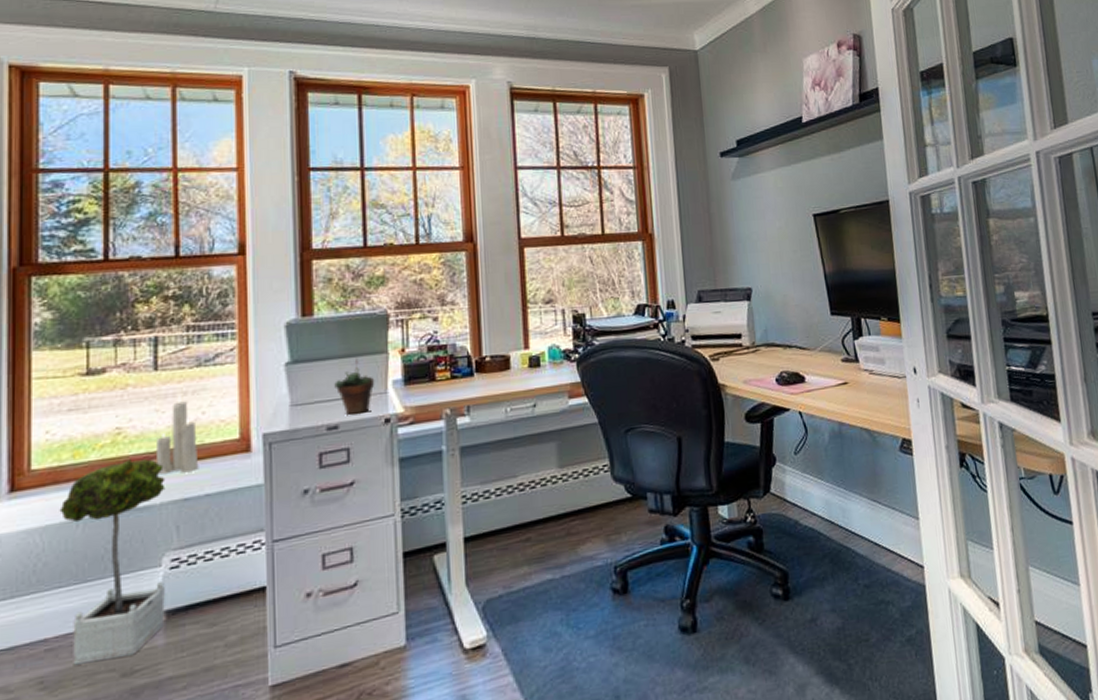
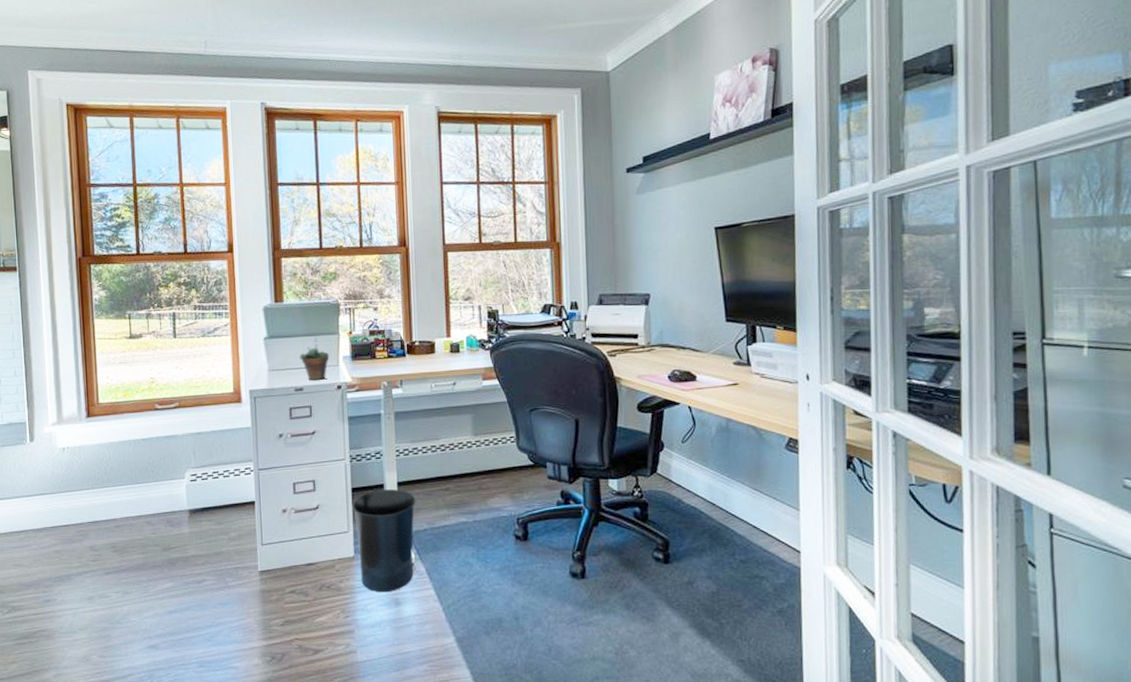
potted tree: present [59,458,166,665] -> none [118,400,189,538]
candle: present [155,395,199,476] -> none [177,357,207,415]
waste bin: none [403,547,489,690] -> present [352,489,416,591]

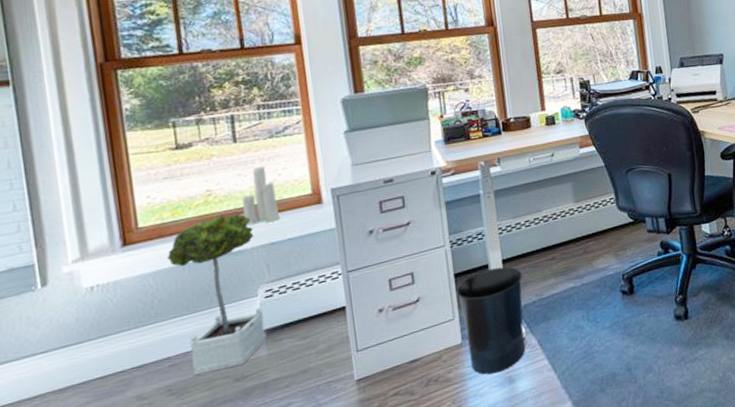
potted tree: none [118,400,189,538] -> present [167,213,266,376]
candle: none [177,357,207,415] -> present [242,162,281,227]
succulent plant: present [300,336,330,381] -> none [387,124,421,171]

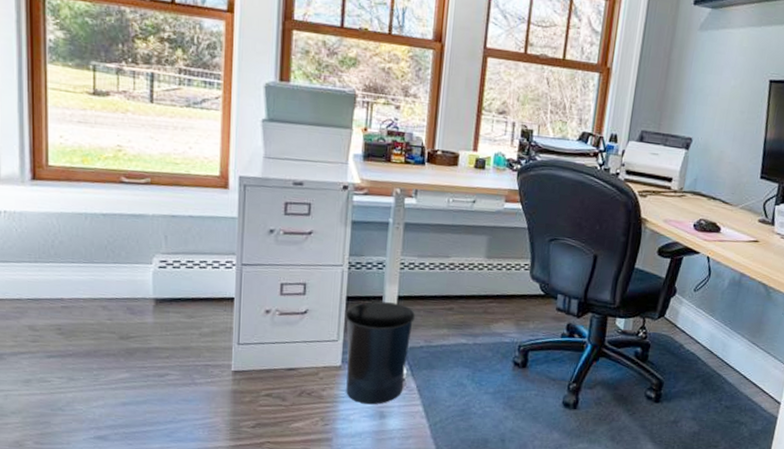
potted tree: present [167,213,266,376] -> none [72,172,157,325]
candle: present [242,162,281,227] -> none [149,129,185,195]

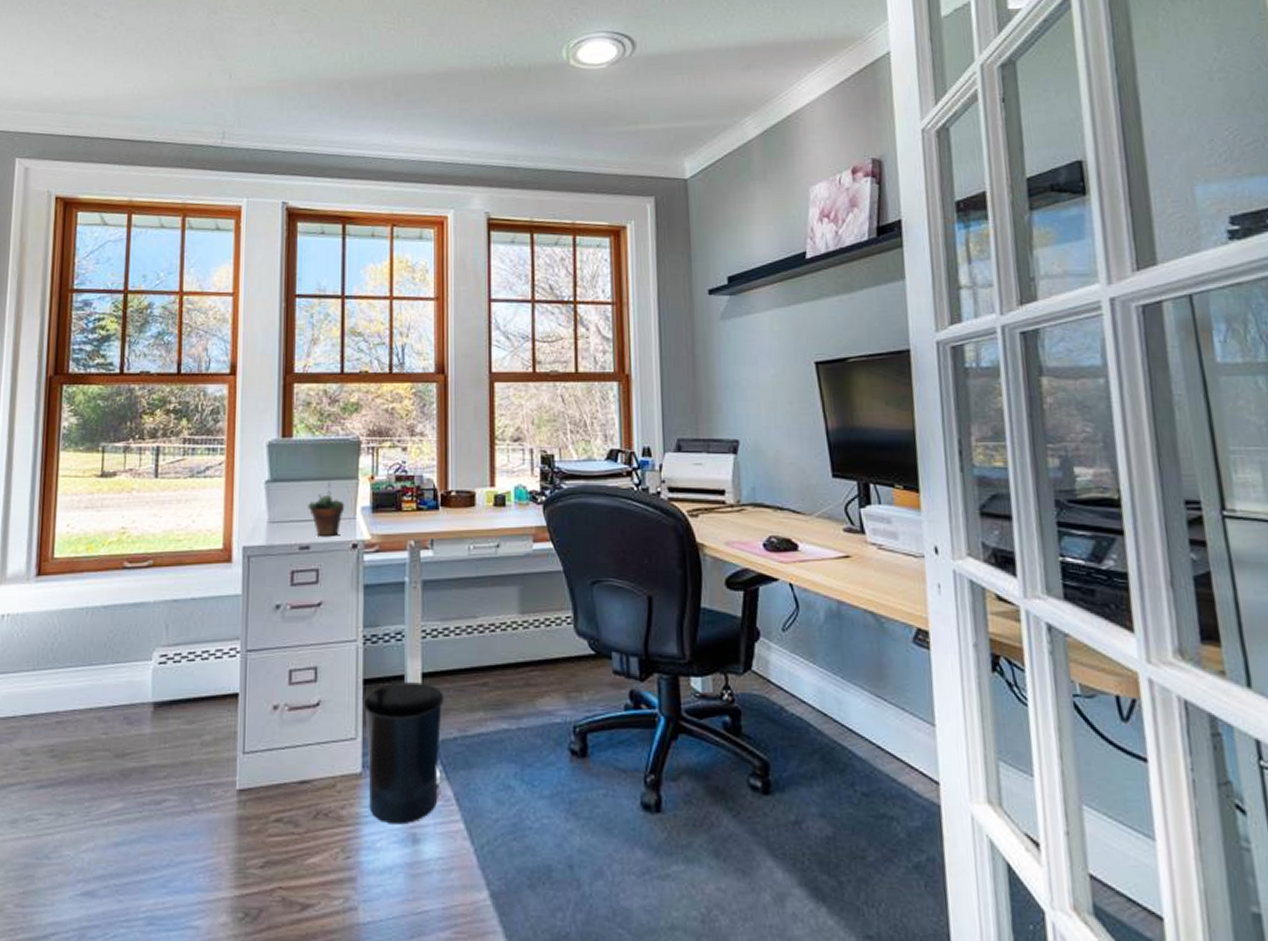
succulent plant: none [303,127,339,178] -> present [308,481,345,538]

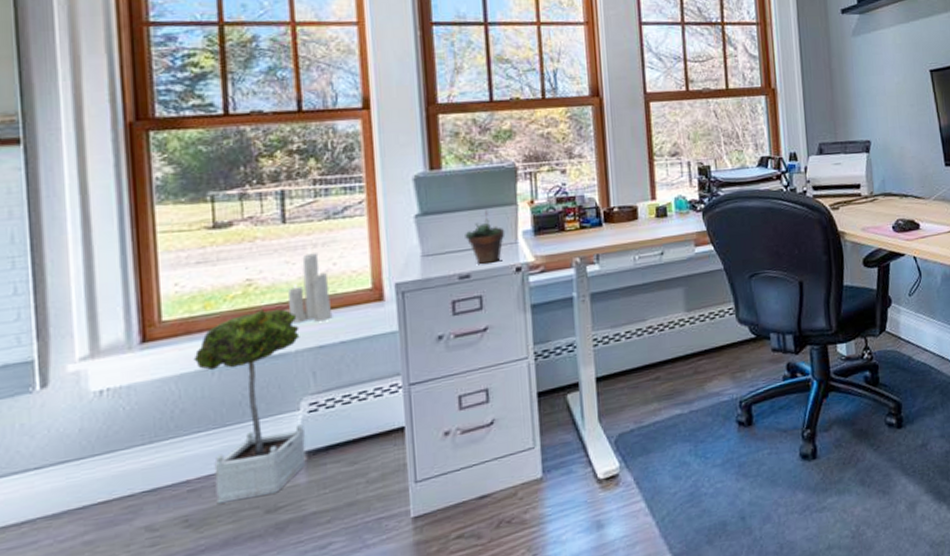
potted tree: none [74,556,159,740] -> present [193,308,306,504]
candle: none [152,503,188,576] -> present [287,247,333,325]
waste bin: present [362,682,445,823] -> none [538,386,620,517]

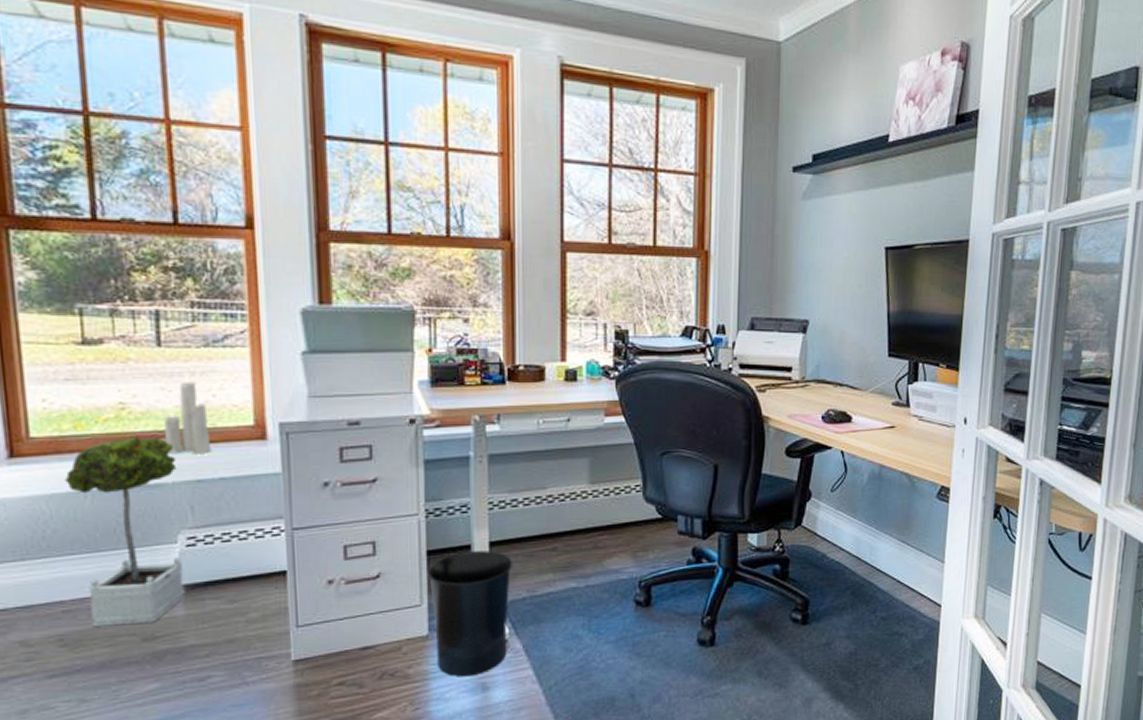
succulent plant: present [465,209,506,265] -> none [355,353,400,413]
waste bin: none [538,386,620,517] -> present [427,550,514,676]

